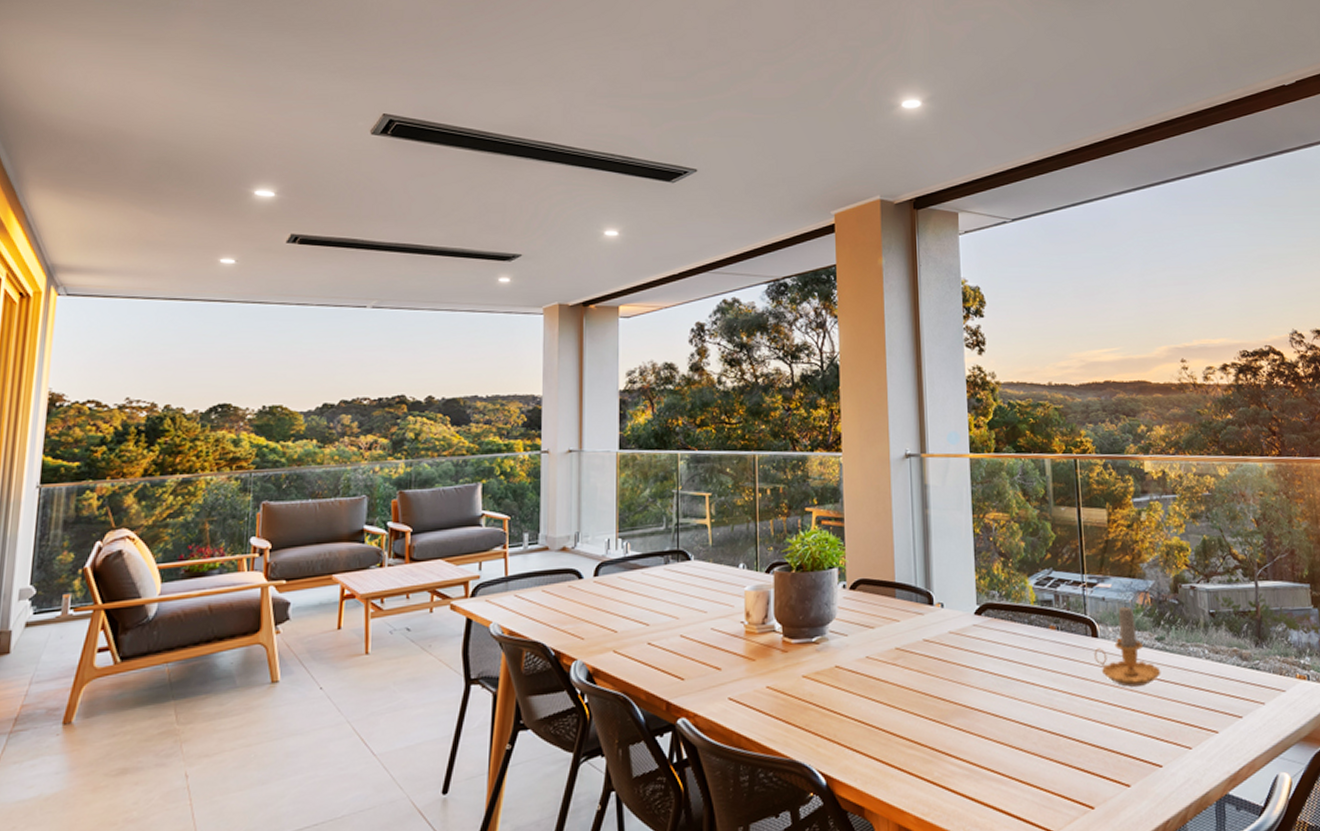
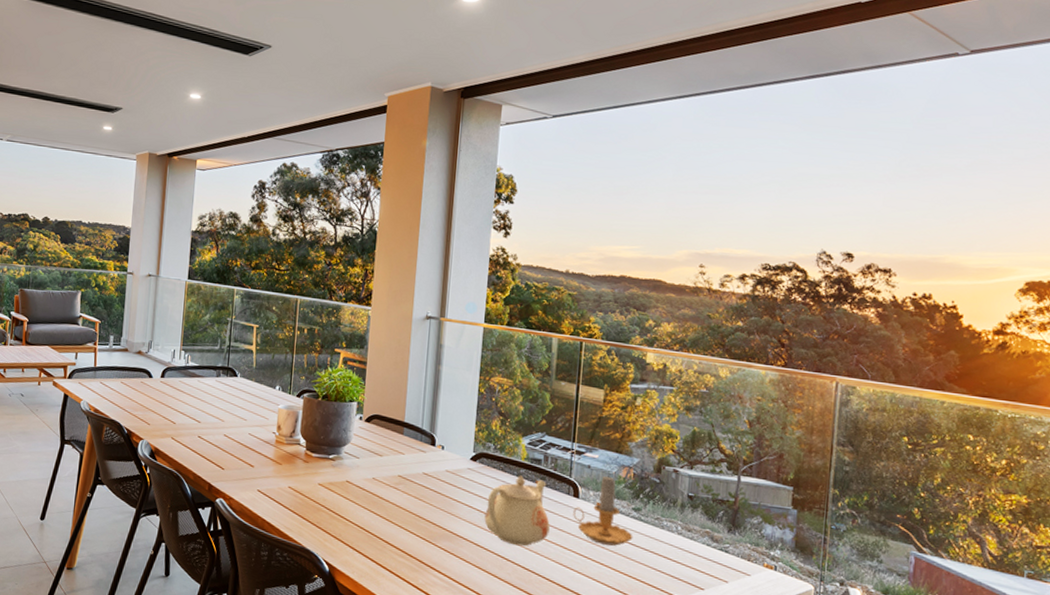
teapot: none [999,622,1072,708] -> present [484,475,550,547]

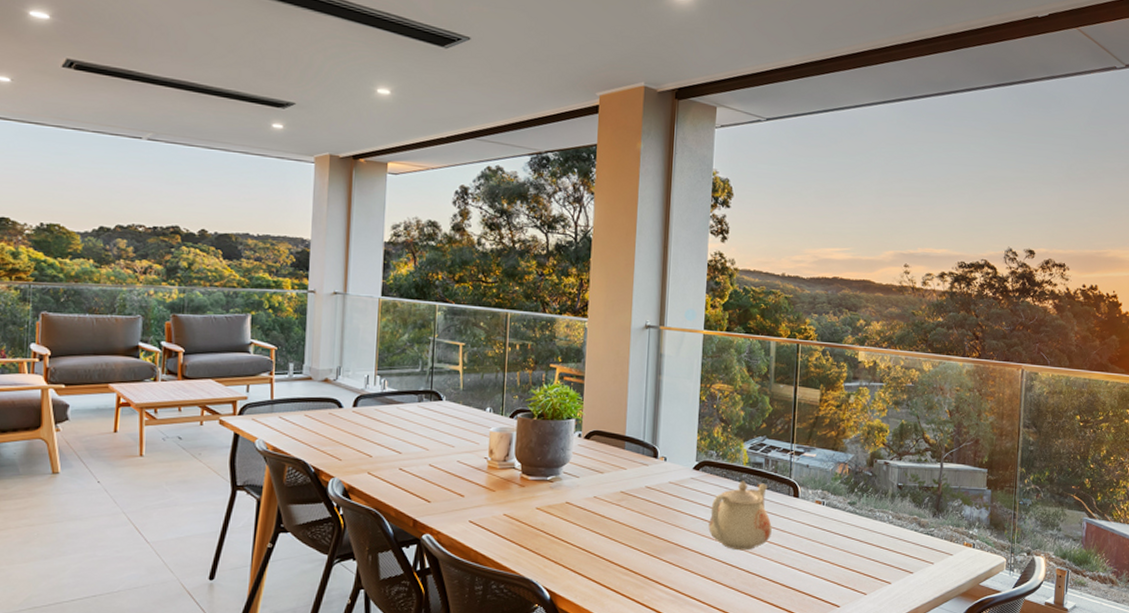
candle: present [573,474,633,546] -> none [793,472,849,541]

